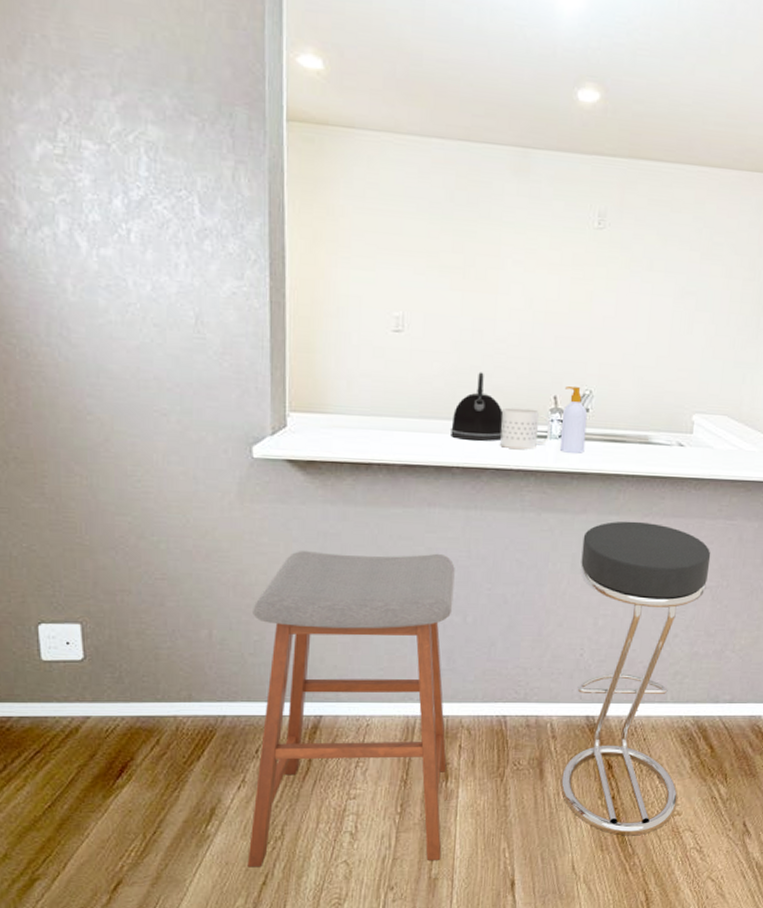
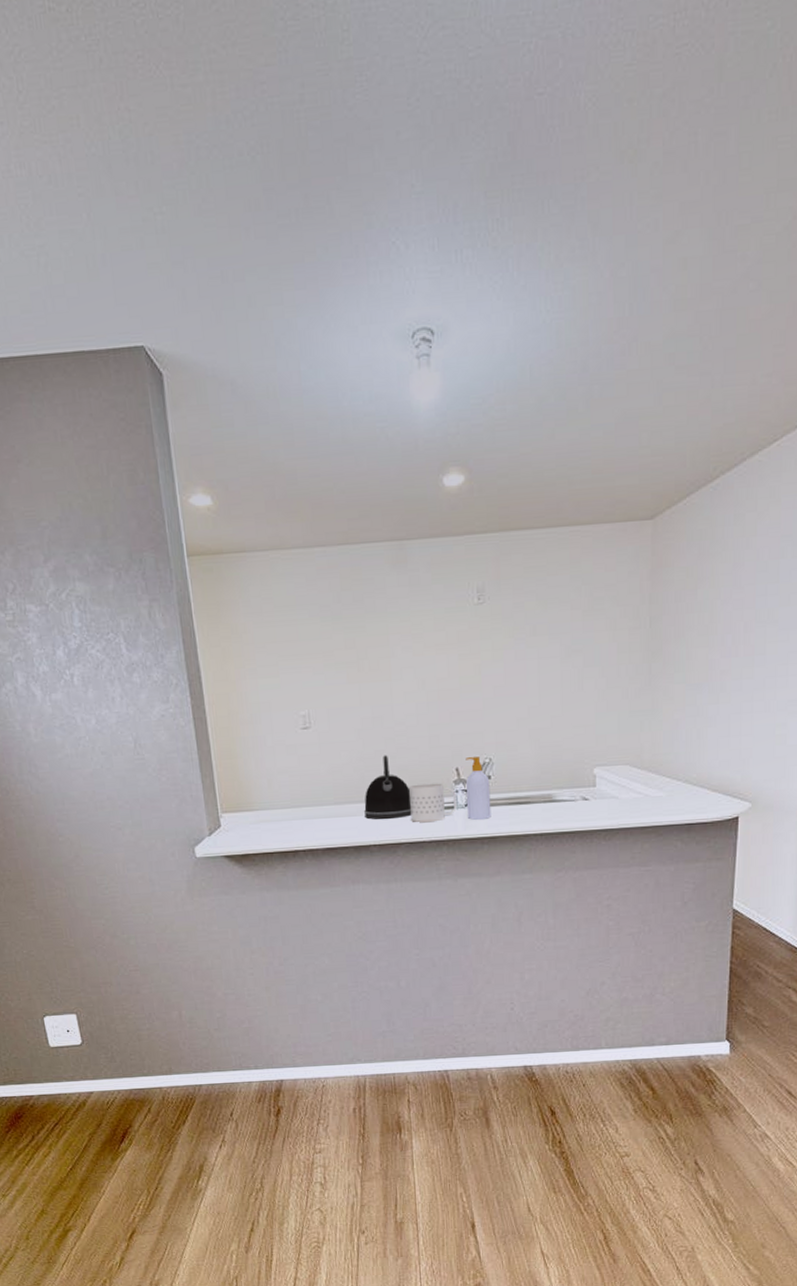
stool: present [247,550,455,868] -> none [212,925,404,1217]
bar stool: present [560,521,711,836] -> none [500,877,629,1178]

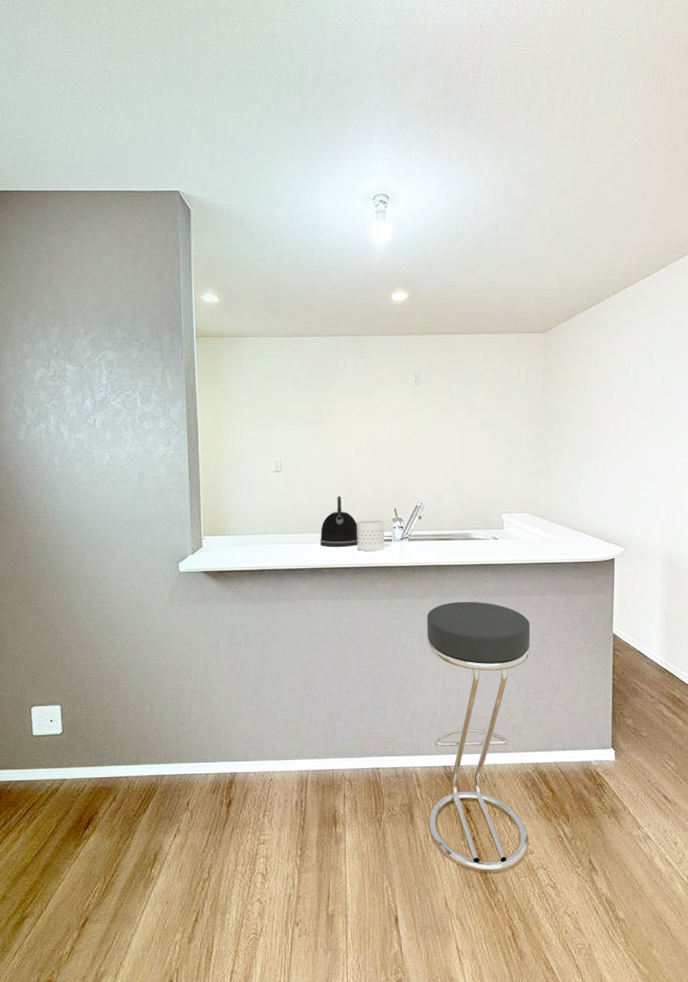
soap bottle: present [465,757,491,821] -> none [401,501,421,552]
bar stool: none [500,877,629,1178] -> present [427,601,531,874]

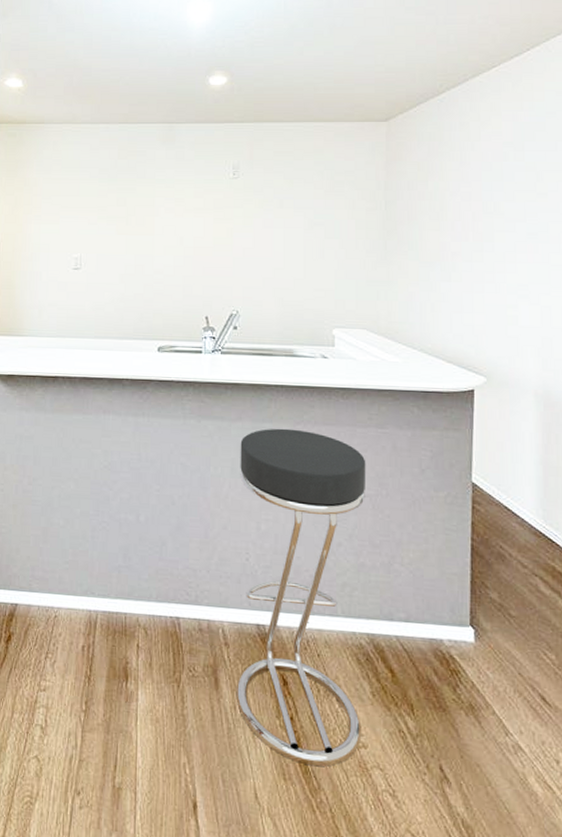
kettle: present [319,495,358,548] -> none [119,298,164,357]
mug: present [357,520,394,552] -> none [162,327,204,364]

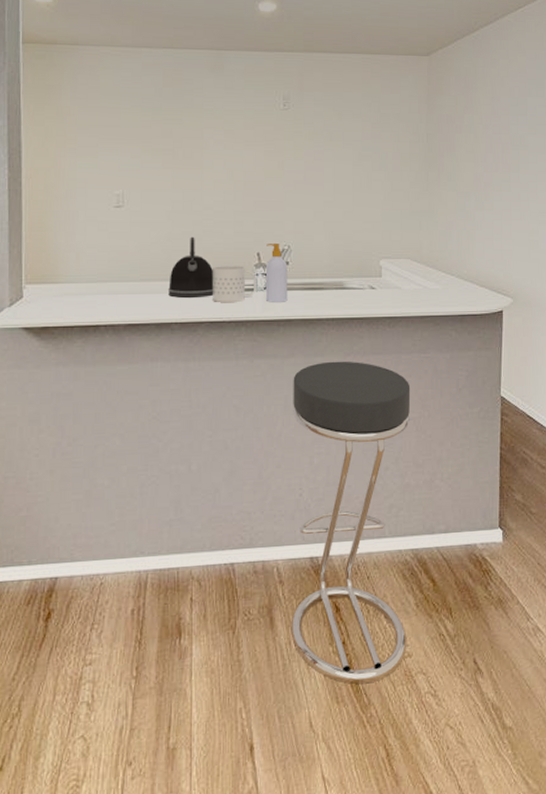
kettle: none [119,298,164,357] -> present [167,236,214,299]
mug: none [162,327,204,364] -> present [213,266,256,303]
soap bottle: none [213,308,236,367] -> present [265,244,288,304]

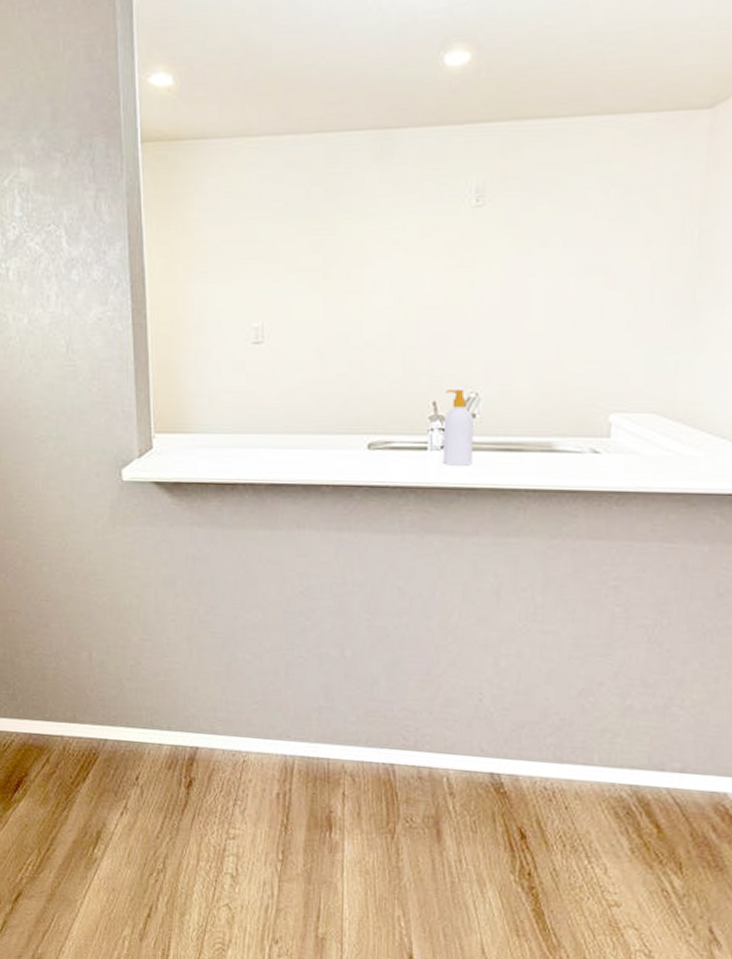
kettle: present [167,236,214,299] -> none [317,380,376,457]
mug: present [213,266,256,303] -> none [373,417,431,464]
bar stool: present [291,361,411,685] -> none [462,544,644,924]

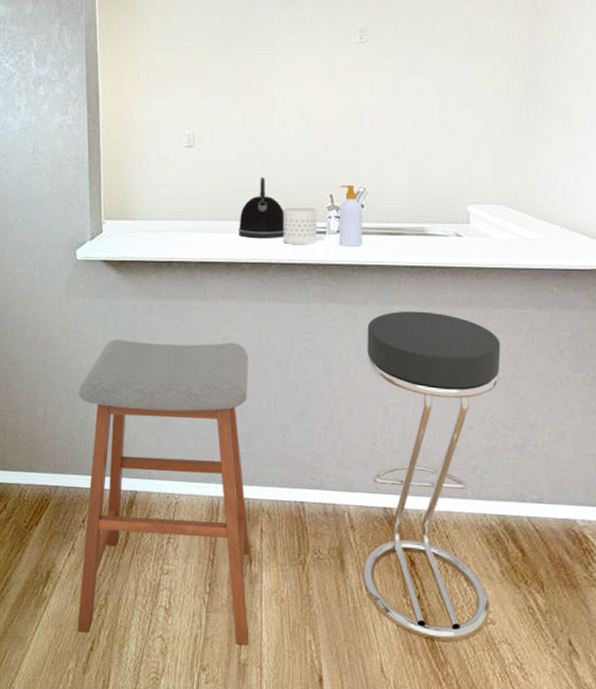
stool: none [128,574,330,918] -> present [77,338,250,645]
kettle: none [317,380,376,457] -> present [237,177,285,239]
mug: none [373,417,431,464] -> present [283,207,329,246]
bar stool: none [462,544,644,924] -> present [362,311,501,642]

